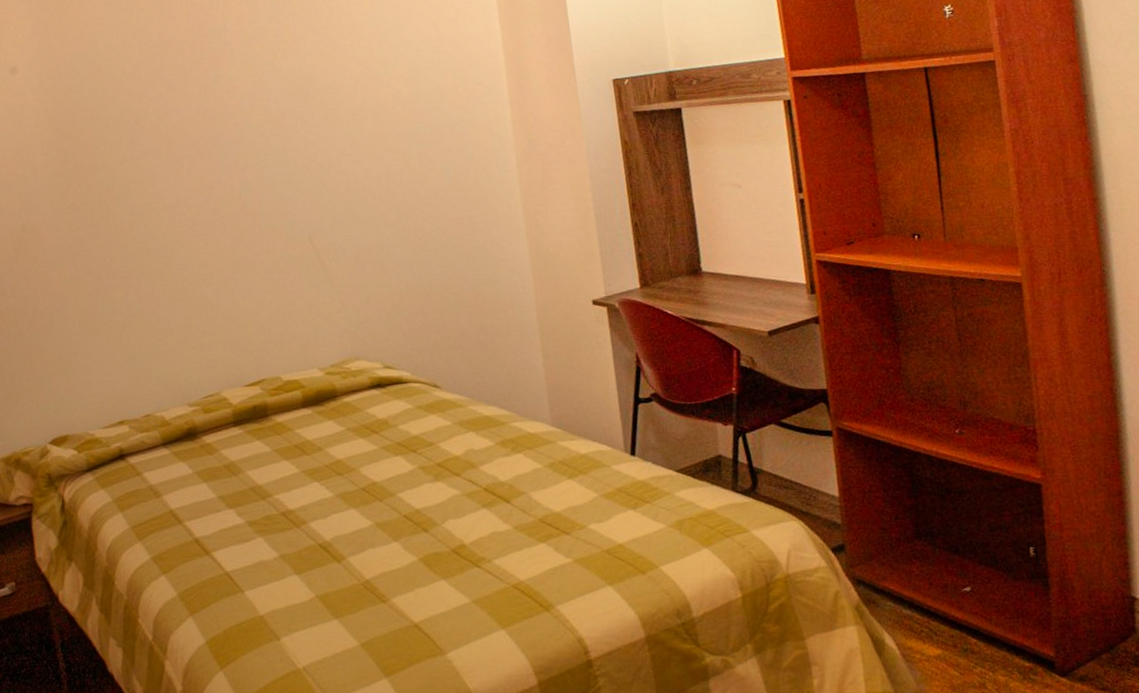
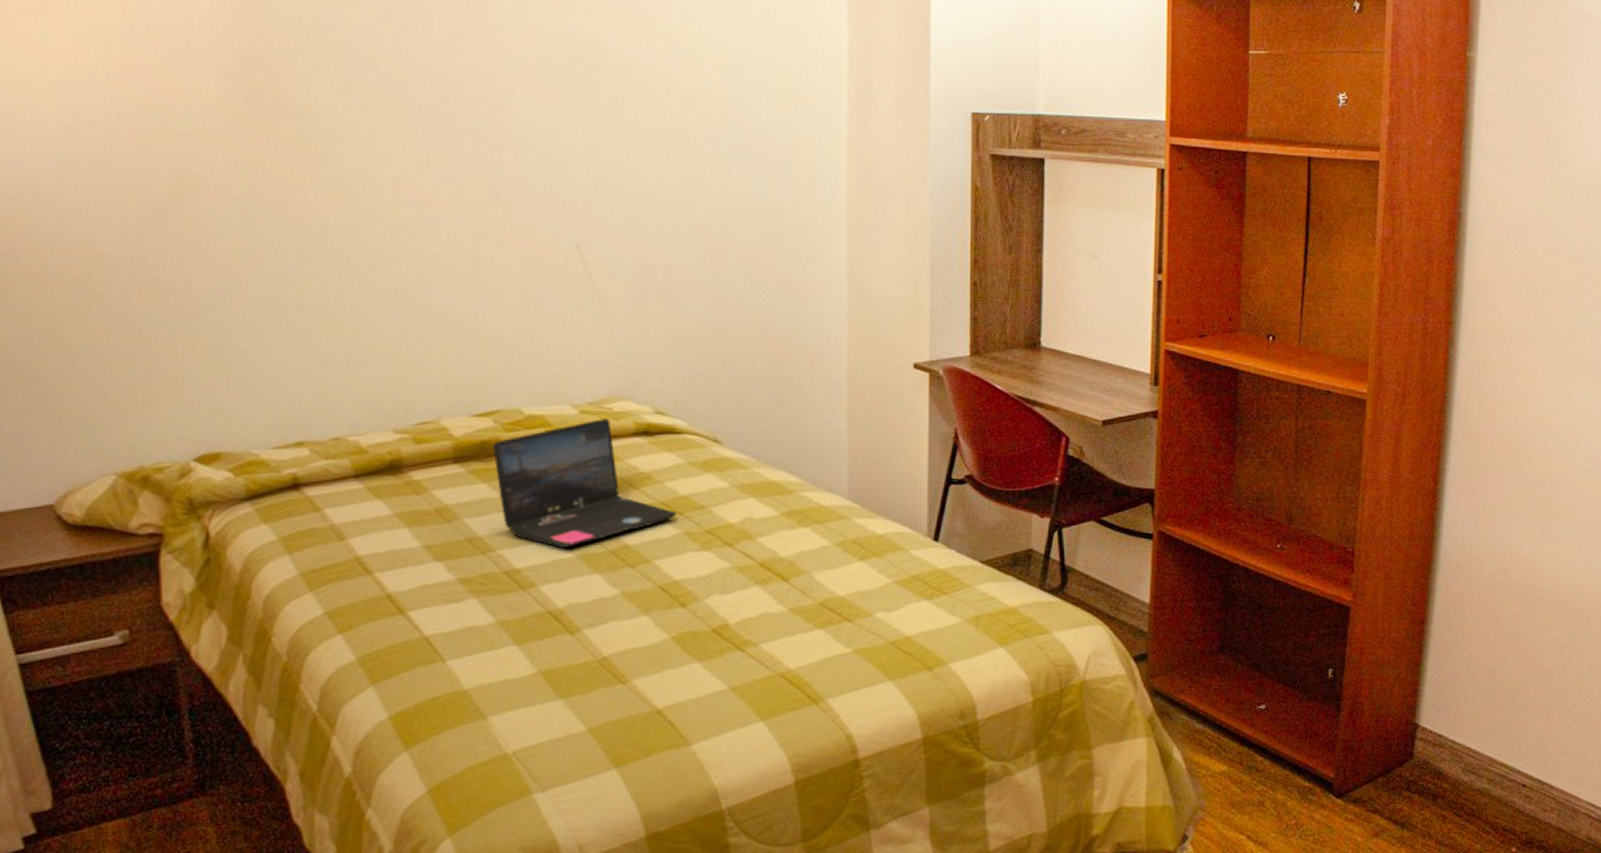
laptop: none [262,377,412,489] -> present [493,419,678,548]

